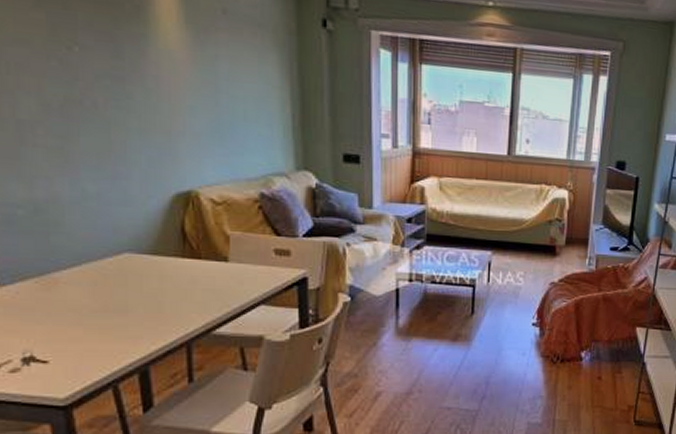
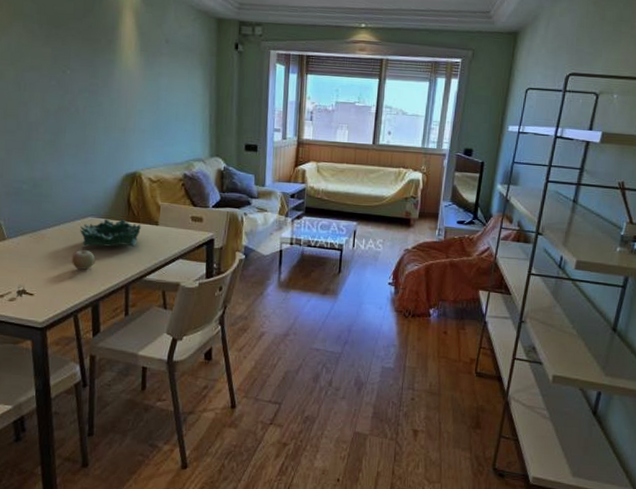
fruit: none [102,295,138,325] -> present [71,248,95,270]
decorative bowl: none [113,255,203,295] -> present [80,219,141,248]

